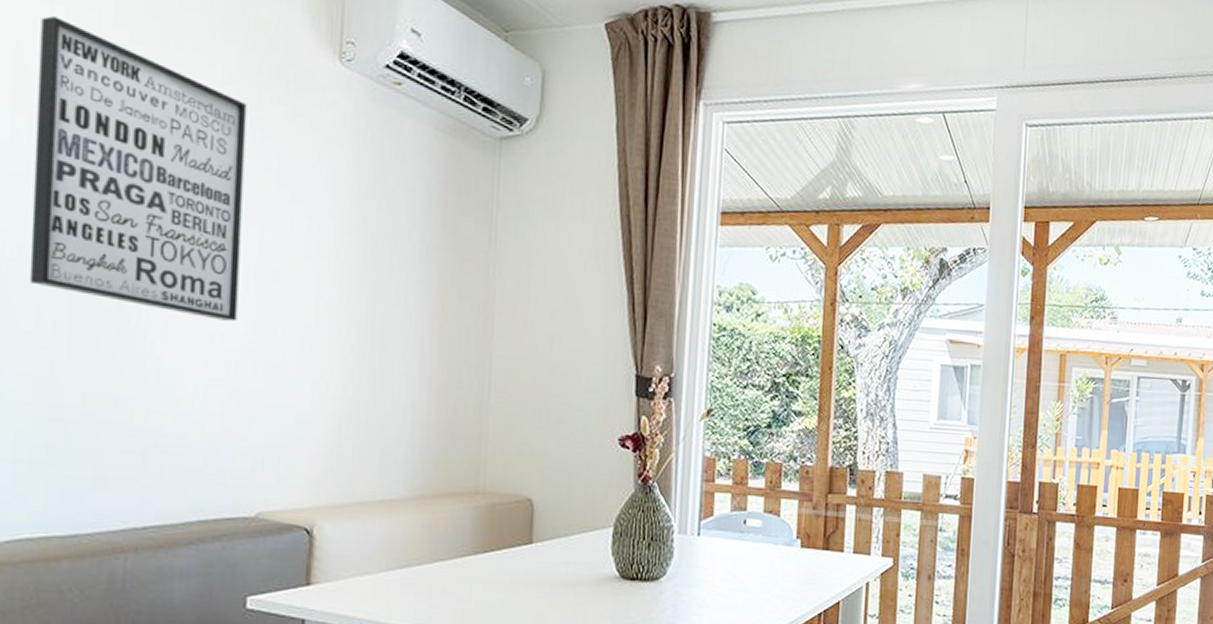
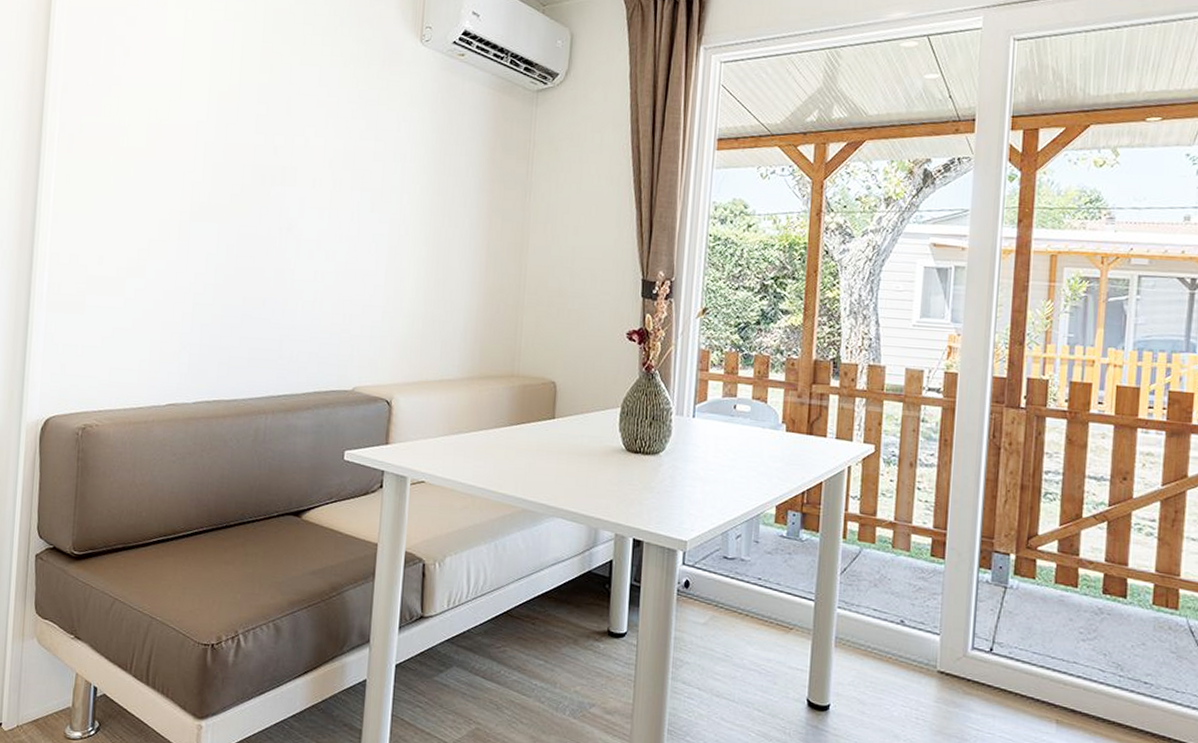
wall art: present [29,16,247,322] -> none [214,30,356,243]

